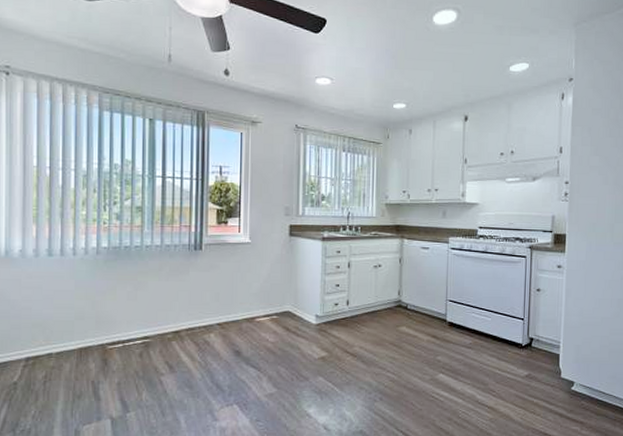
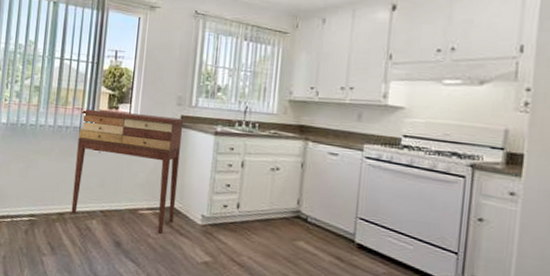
console table: none [187,225,294,337] -> present [71,109,185,234]

